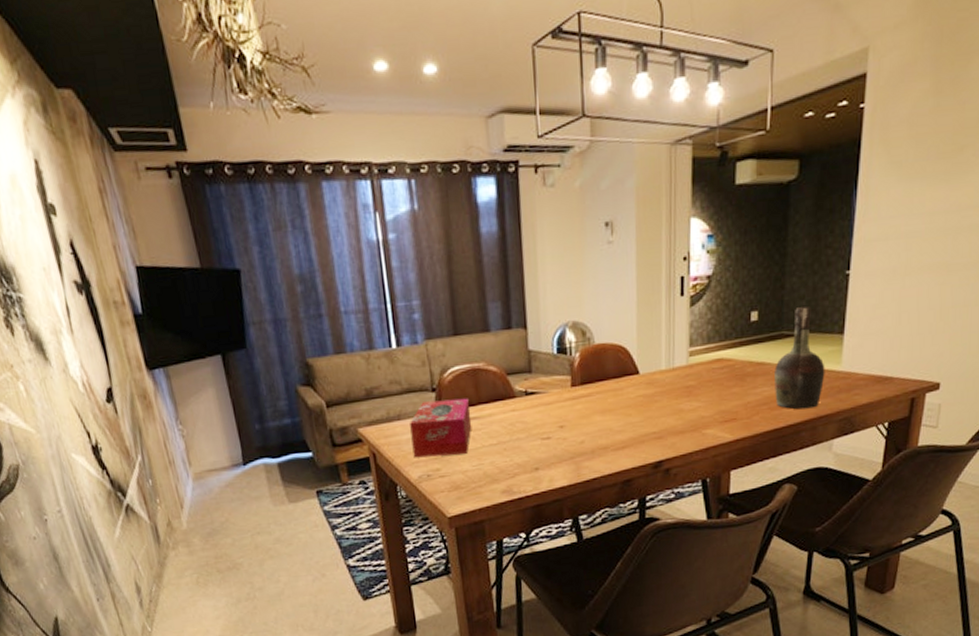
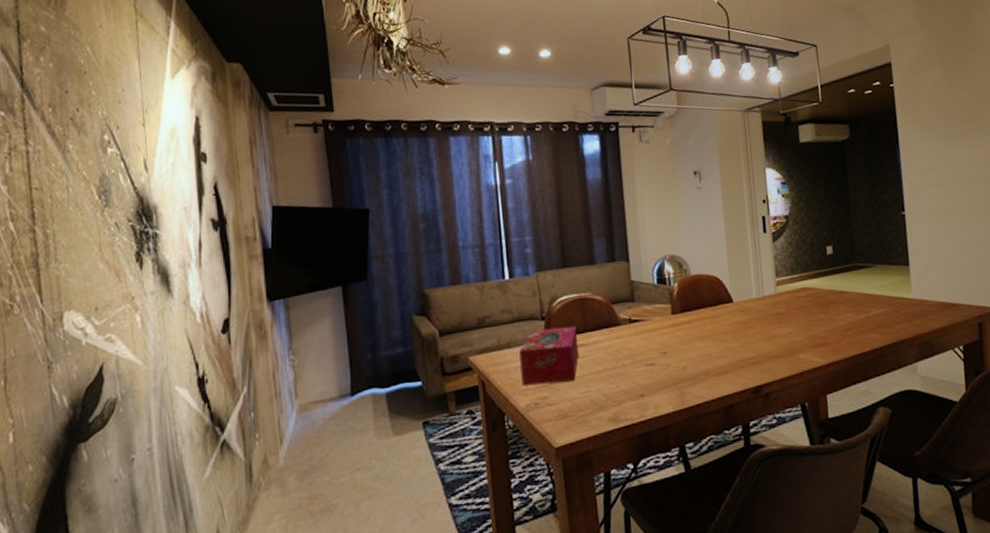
cognac bottle: present [775,307,825,409] -> none [853,242,900,334]

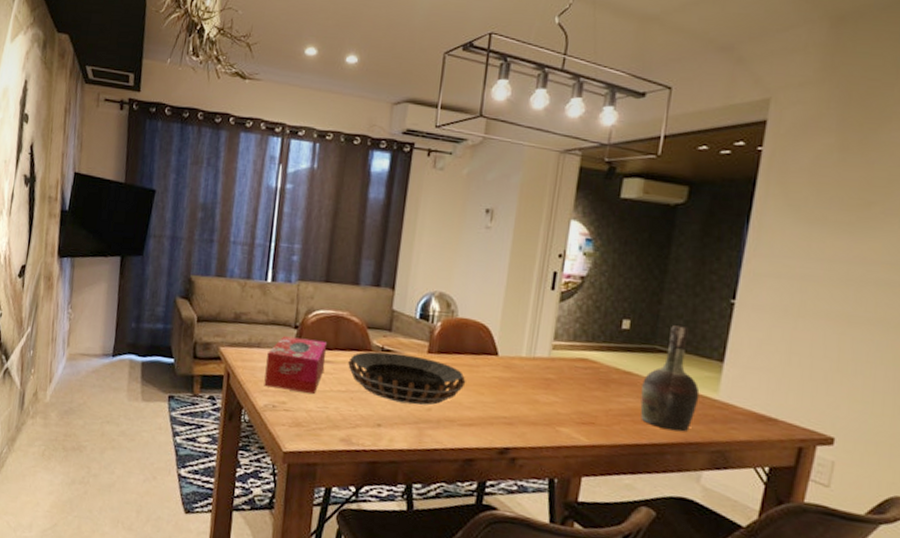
decorative bowl: none [600,319,711,369] -> present [348,351,466,405]
cognac bottle: none [853,242,900,334] -> present [640,325,700,432]

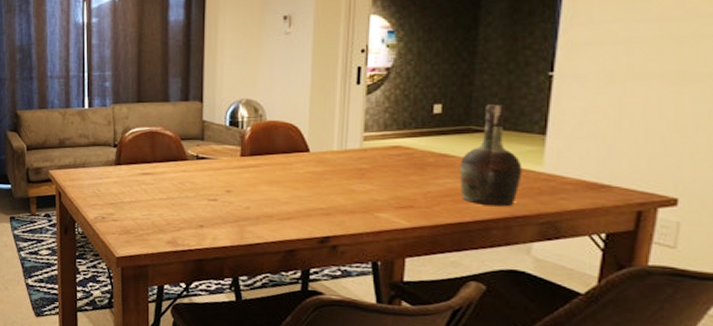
tissue box: present [264,336,328,394] -> none [92,155,146,203]
decorative bowl: present [348,351,466,405] -> none [167,159,280,205]

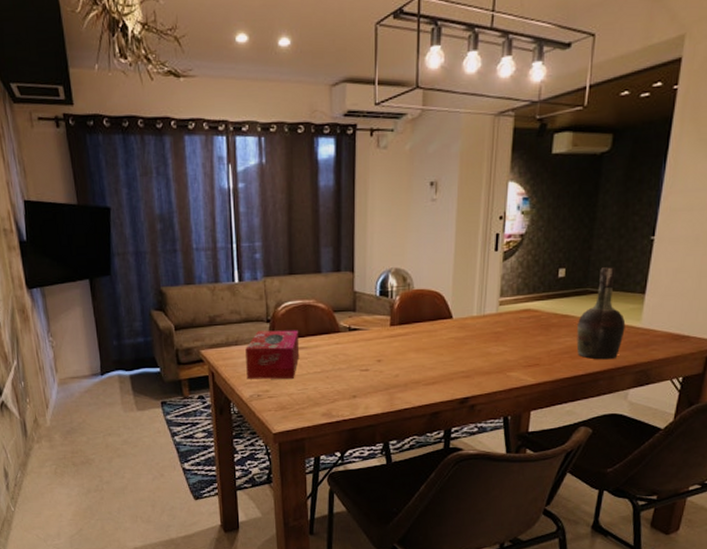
tissue box: none [92,155,146,203] -> present [246,330,300,379]

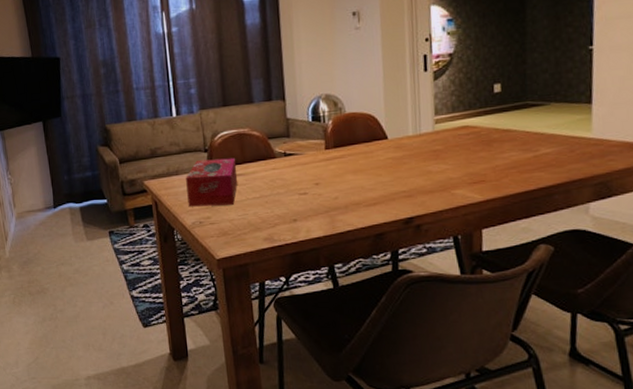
cognac bottle: present [576,267,626,360] -> none [521,79,575,173]

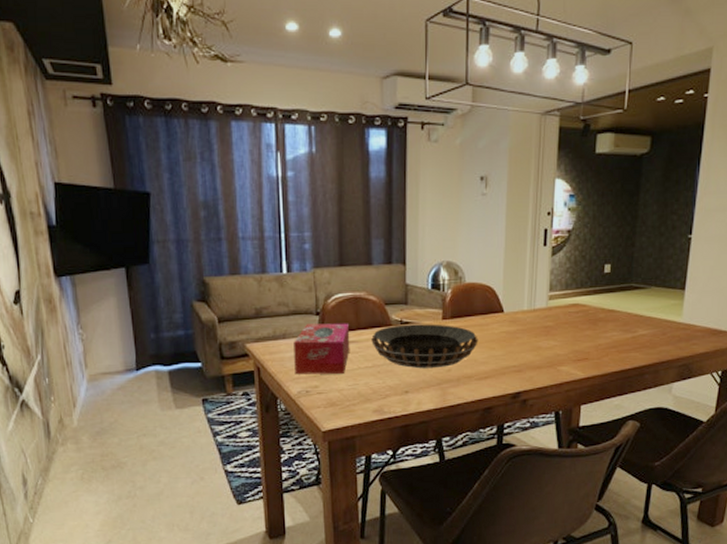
decorative bowl: none [257,154,364,198] -> present [371,324,478,369]

